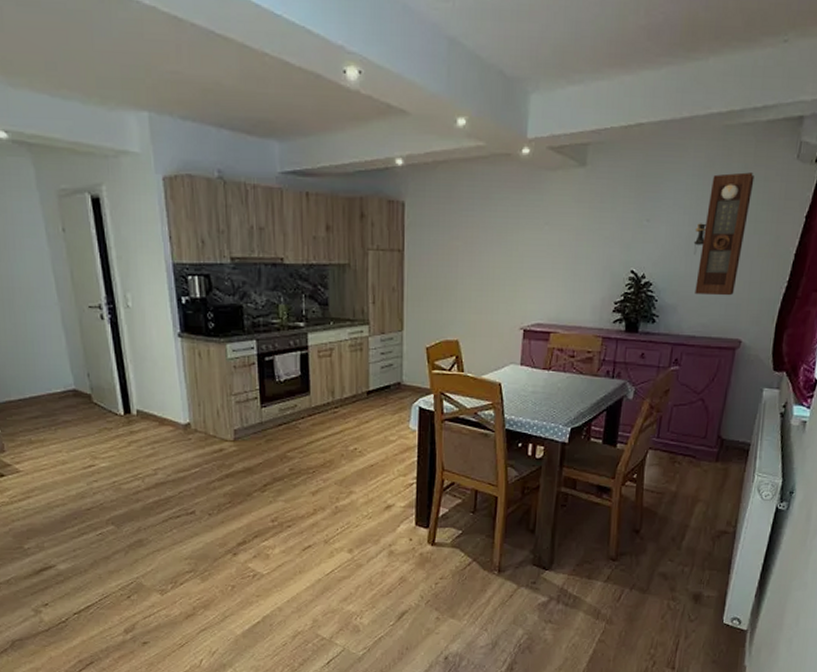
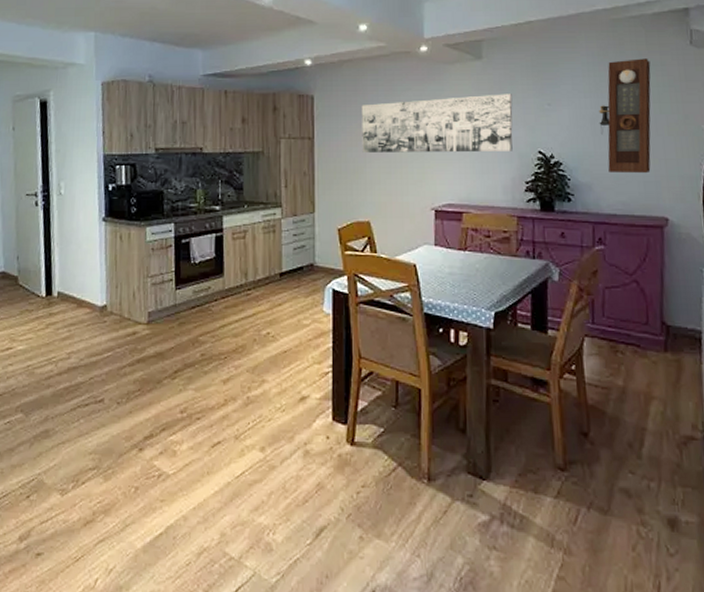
wall art: none [454,206,612,270] -> present [361,94,513,153]

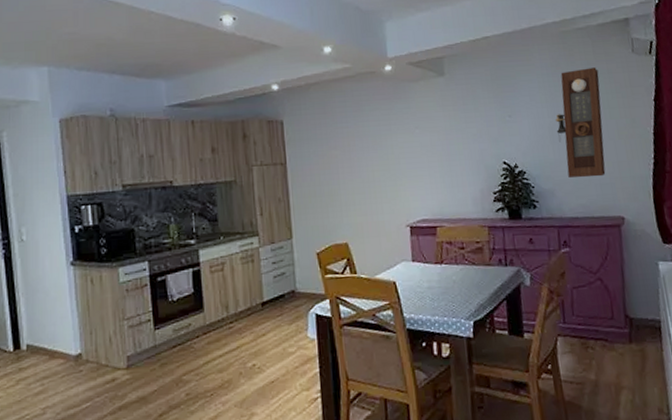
wall art: present [361,94,513,153] -> none [331,108,479,175]

